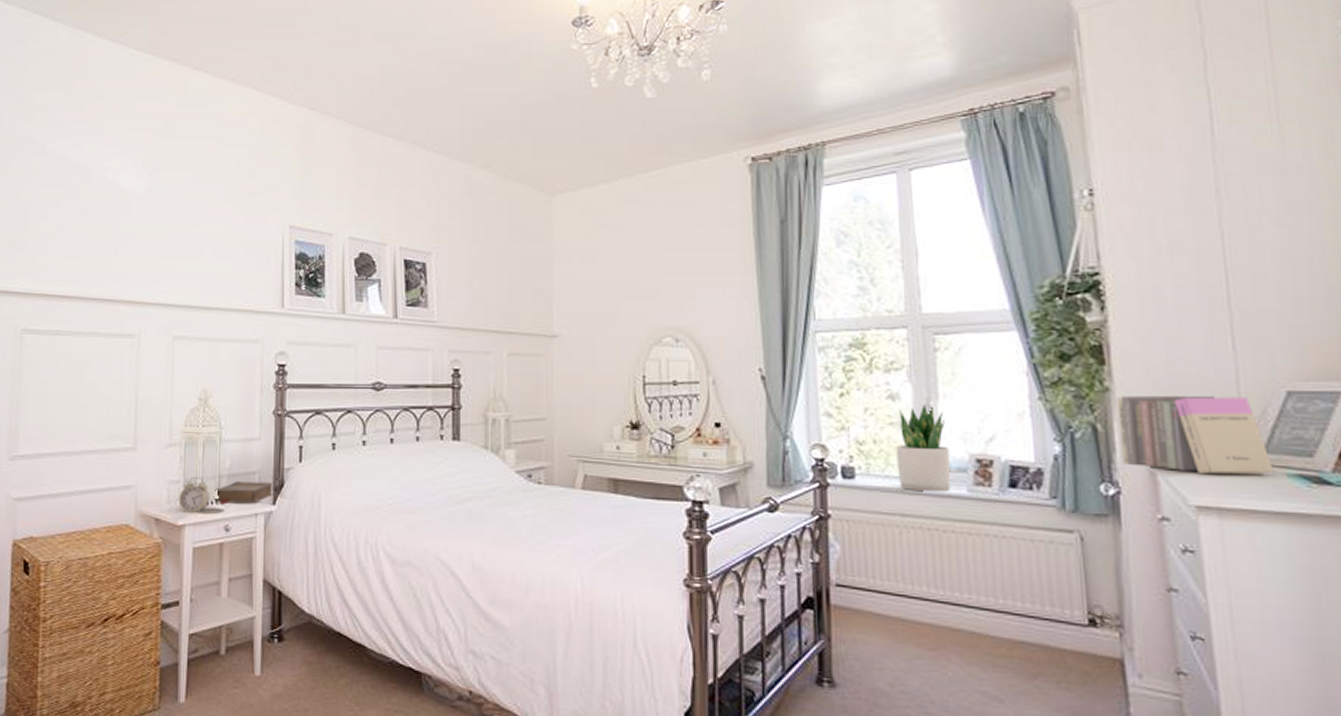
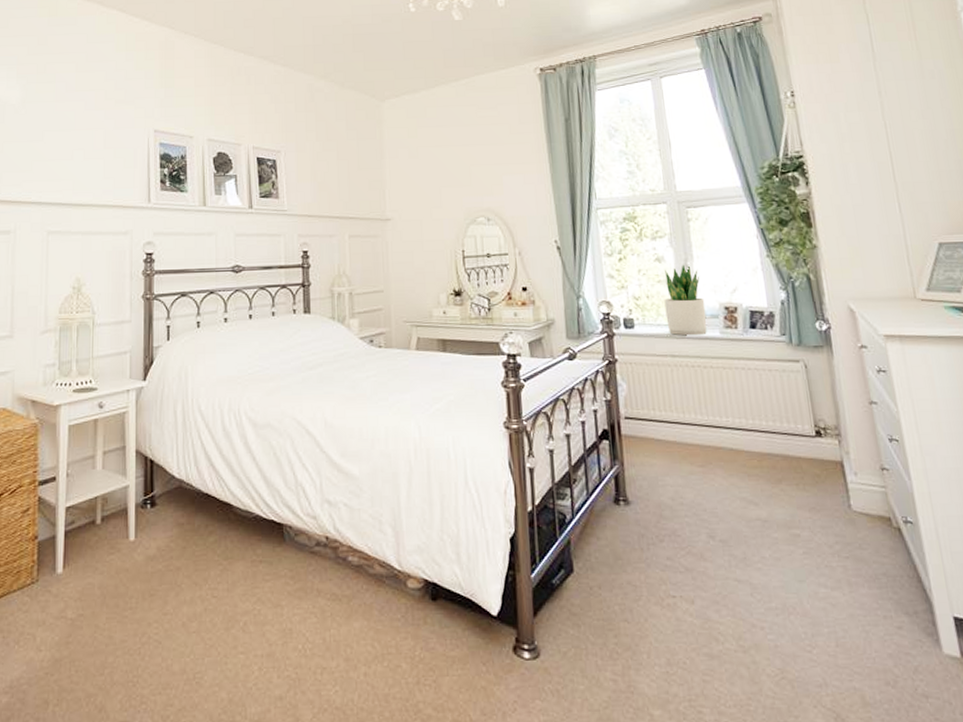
alarm clock: present [178,477,209,513] -> none [54,360,83,393]
book: present [213,481,273,505] -> none [87,360,143,384]
books: present [1116,395,1275,475] -> none [822,248,936,310]

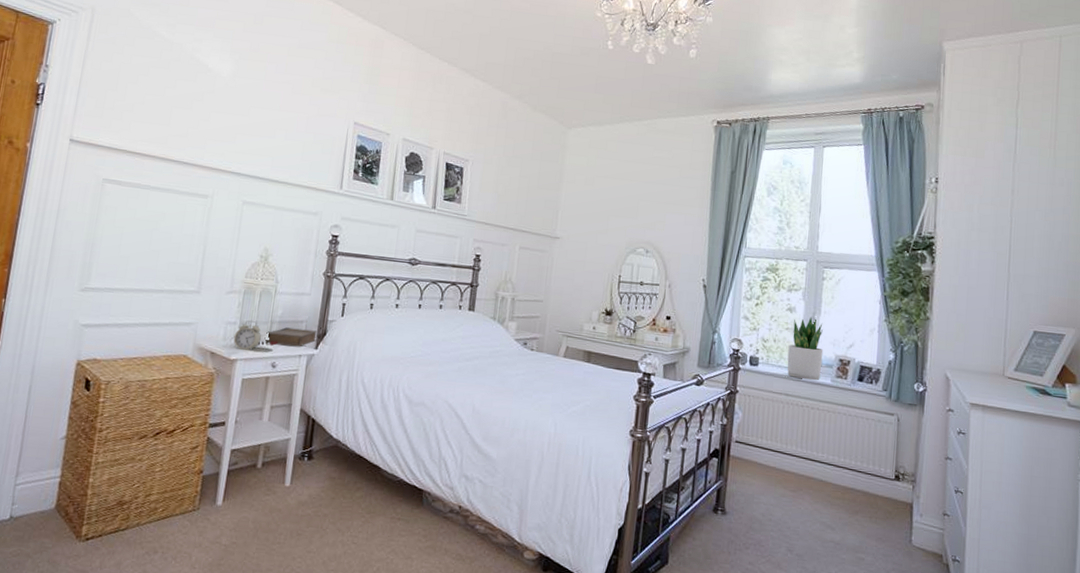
alarm clock: none [54,360,83,393] -> present [233,320,261,351]
book: none [87,360,143,384] -> present [264,327,317,347]

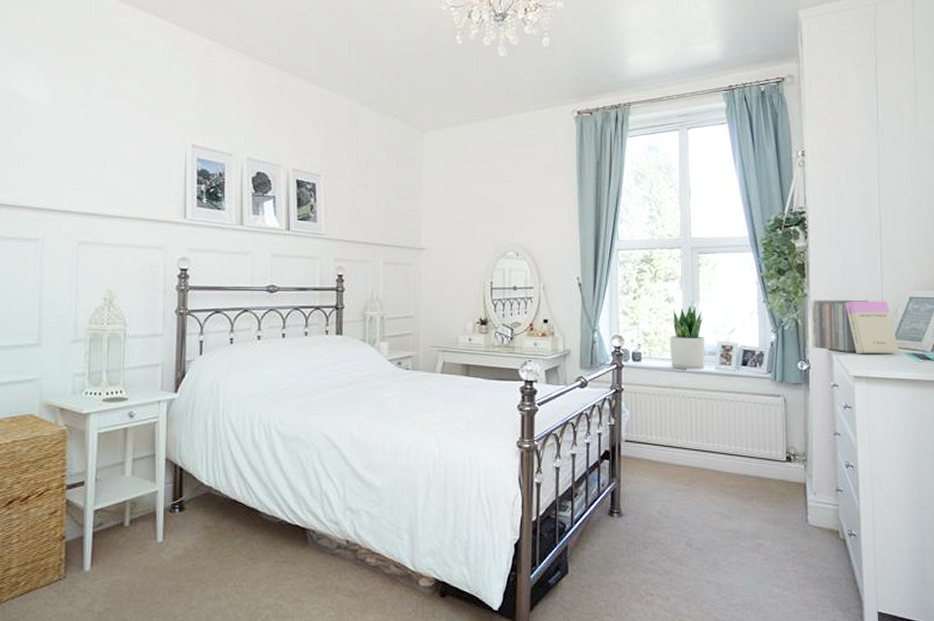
alarm clock: present [233,320,261,351] -> none [83,370,114,402]
book: present [264,327,317,347] -> none [118,373,175,394]
books: none [931,324,1019,385] -> present [811,299,899,355]

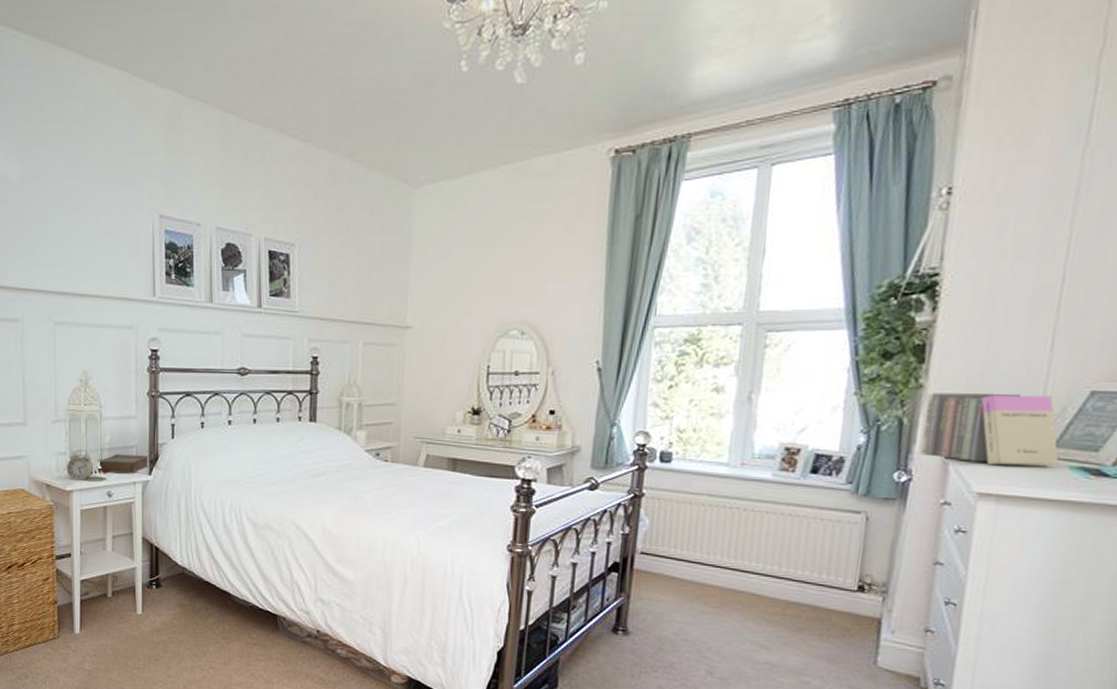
alarm clock: none [83,370,114,402] -> present [66,450,93,481]
book: none [118,373,175,394] -> present [96,454,149,474]
planter: present [670,305,705,370] -> none [711,397,763,476]

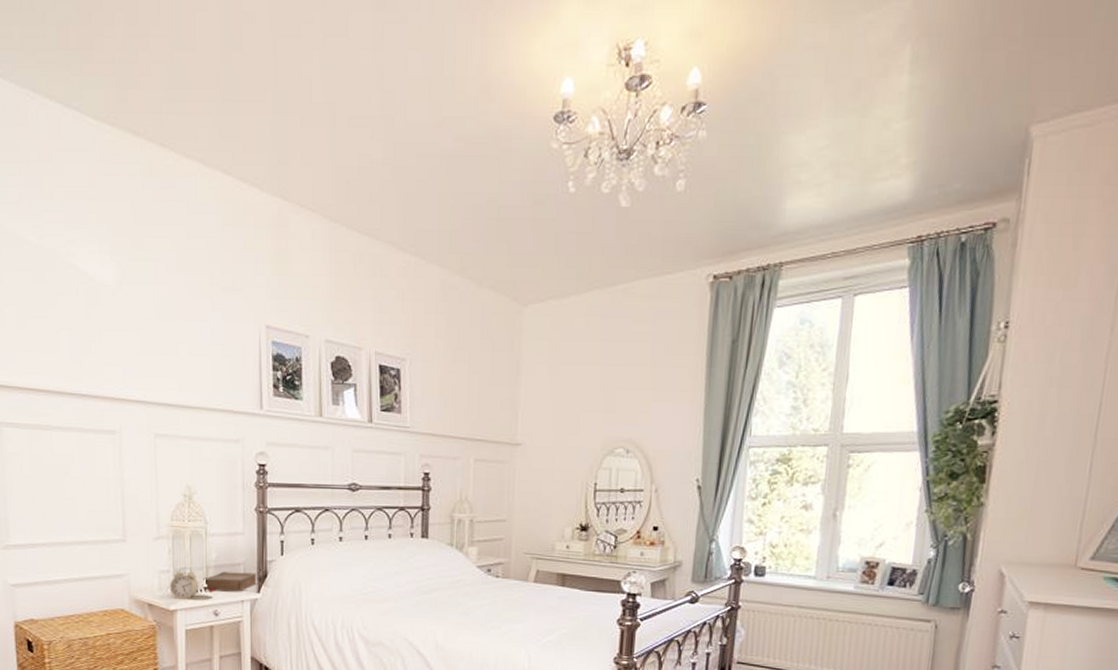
books: present [920,392,1059,466] -> none [981,510,1096,577]

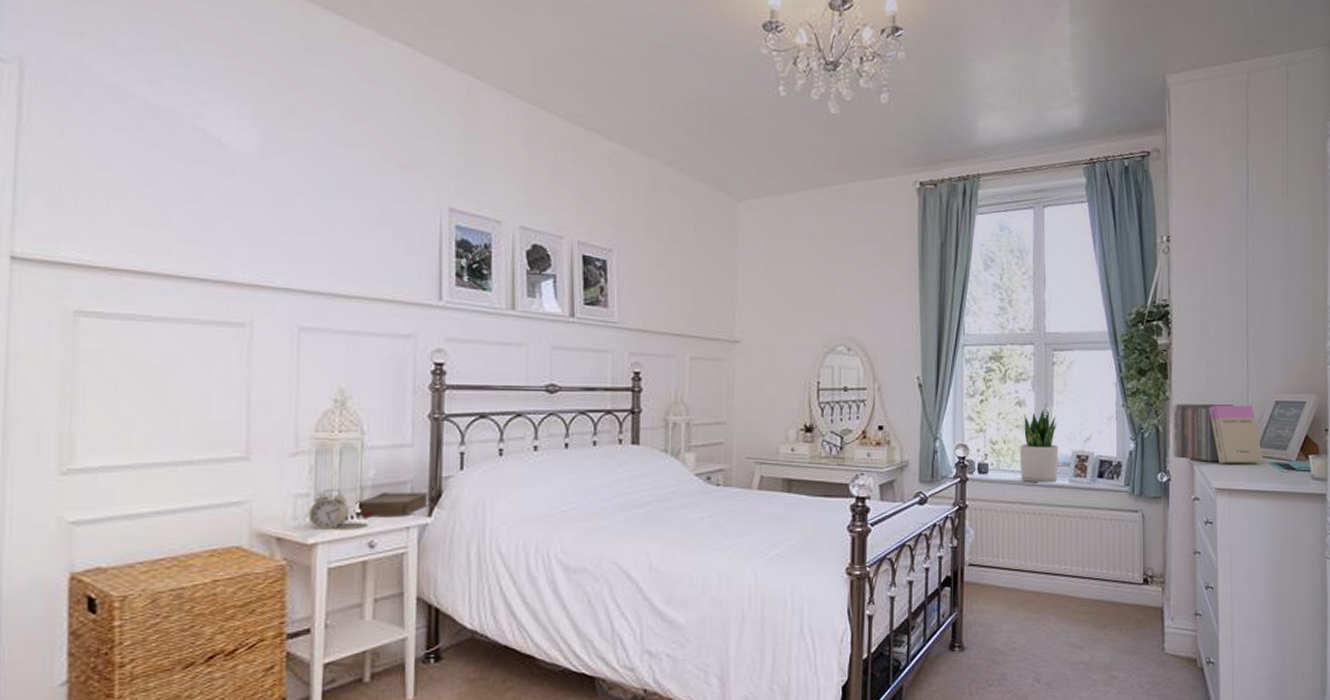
planter: none [800,514,847,589] -> present [1020,409,1059,483]
books: none [981,510,1096,577] -> present [1173,403,1264,464]

